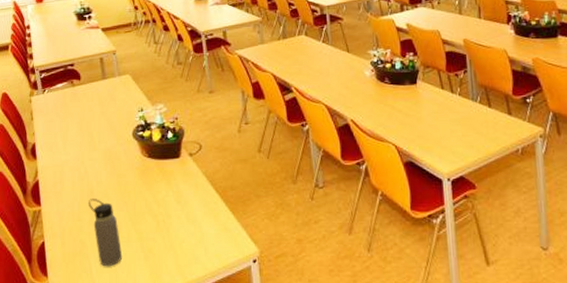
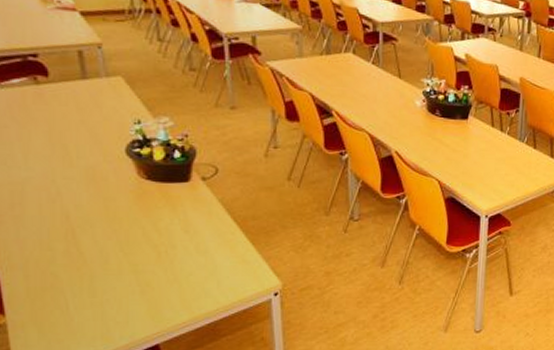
water bottle: present [88,199,123,267] -> none [61,225,111,303]

